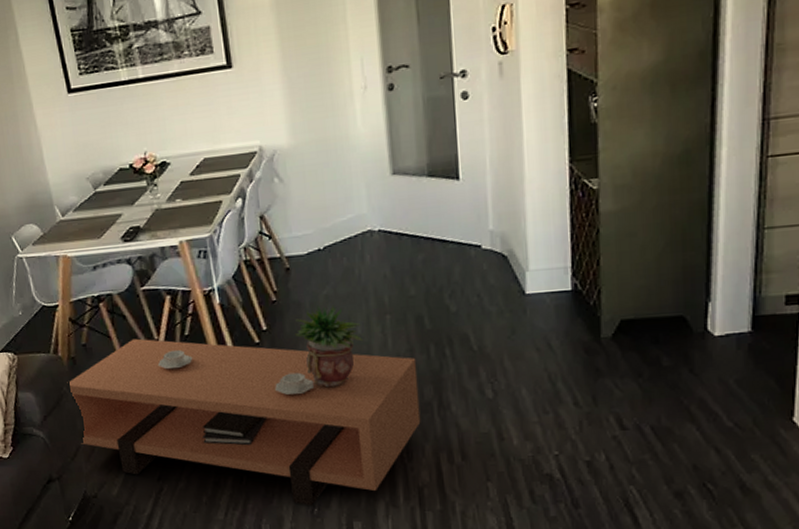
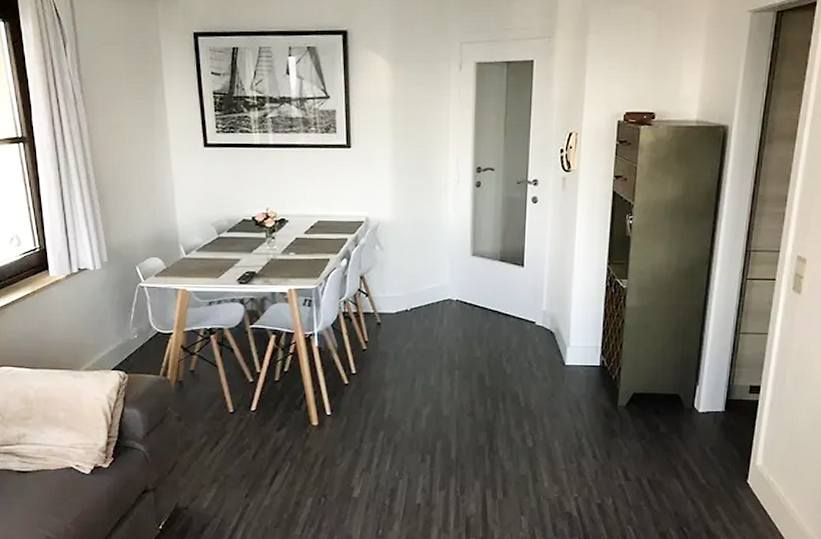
coffee table: present [67,338,421,507] -> none [172,370,476,528]
potted plant: present [295,305,364,387] -> none [379,357,435,428]

